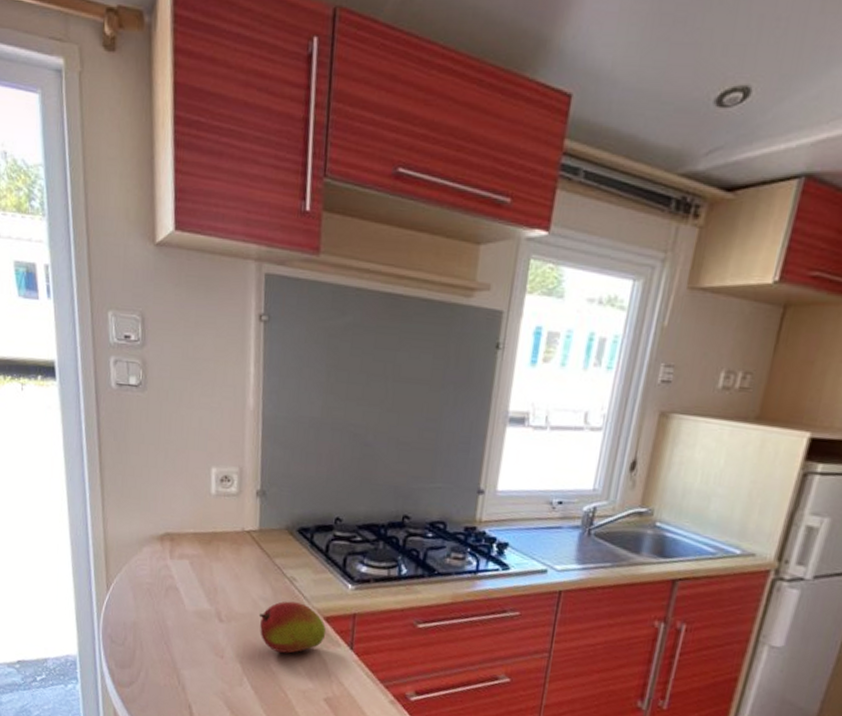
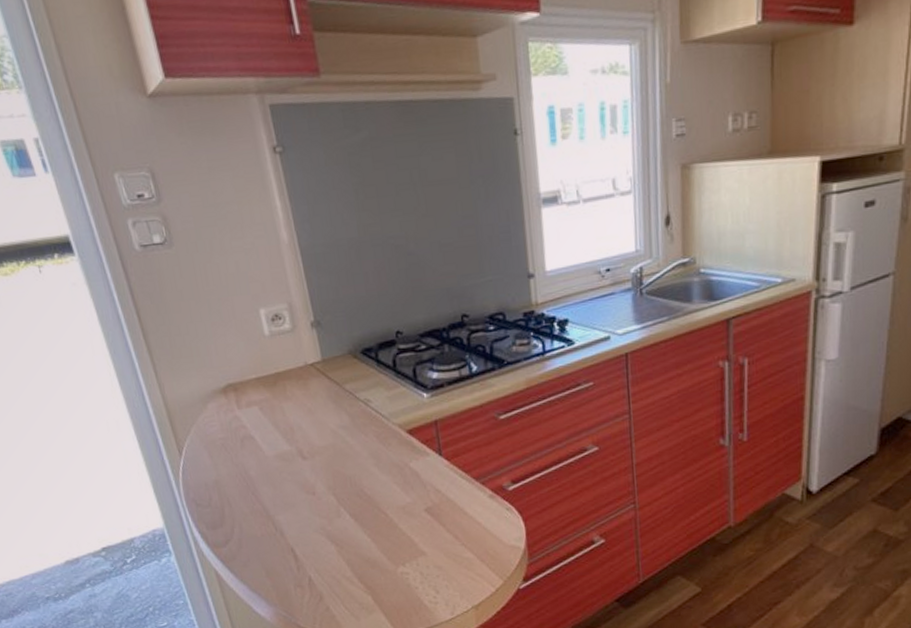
fruit: present [258,601,327,654] -> none [341,422,413,476]

